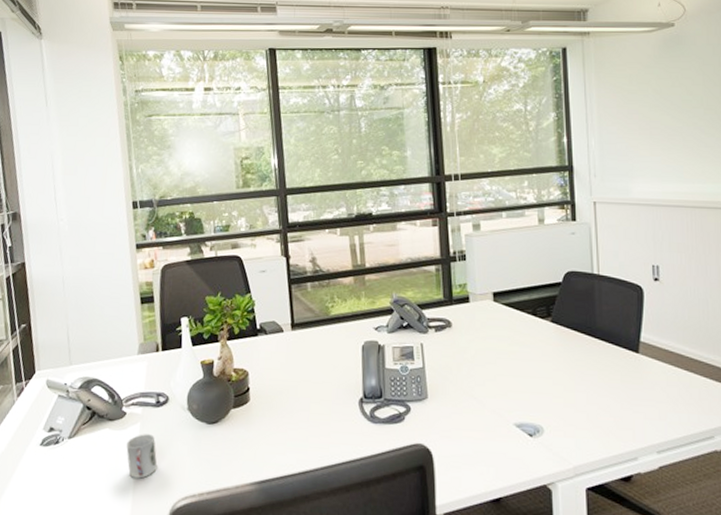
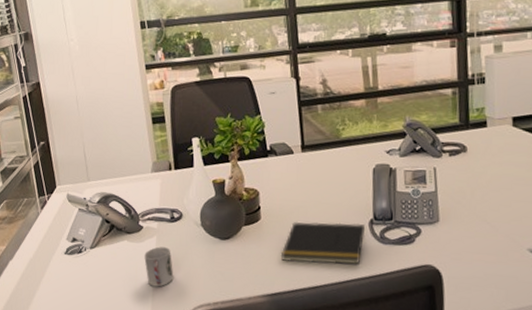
notepad: none [269,402,356,447] -> present [280,221,366,265]

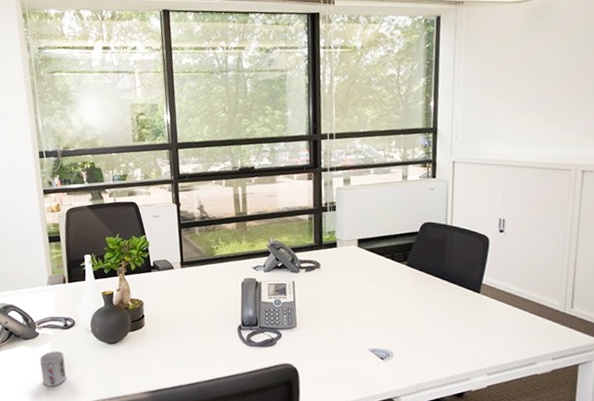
notepad: present [280,221,366,265] -> none [161,327,235,364]

